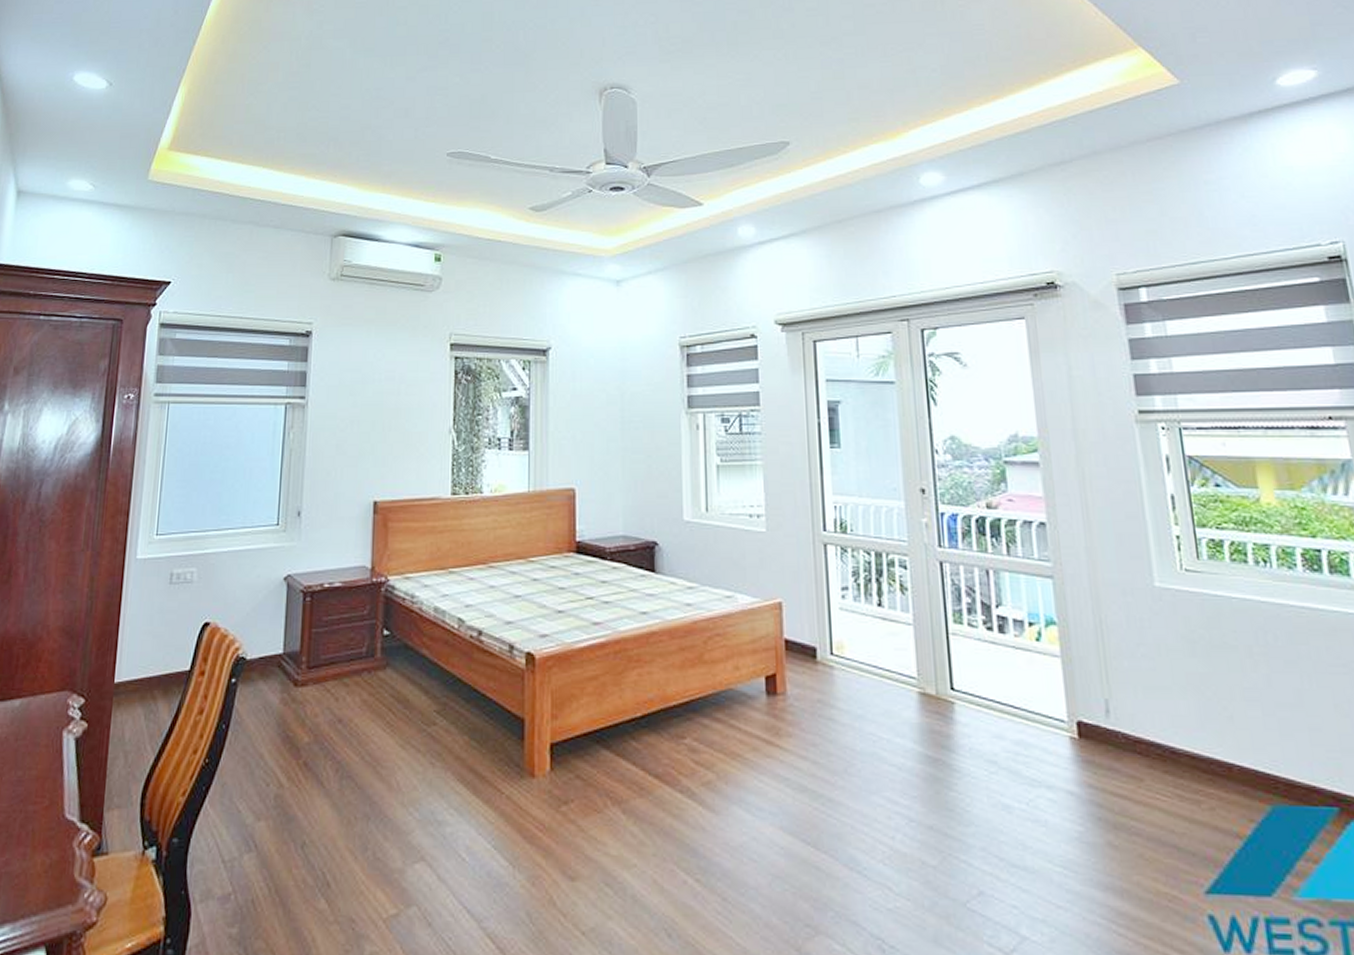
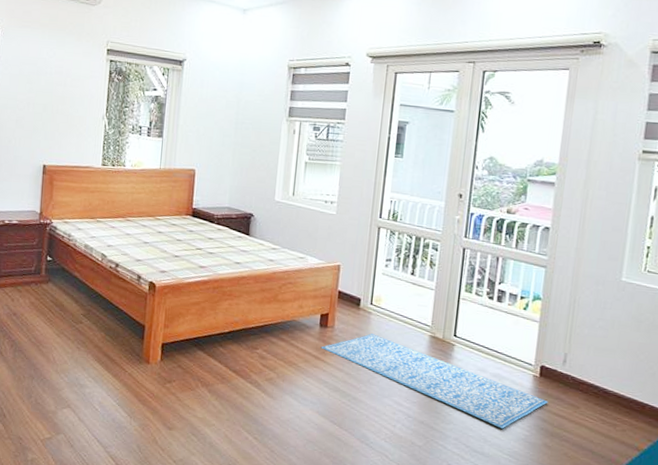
rug: none [772,698,1099,826] -> present [320,333,548,429]

